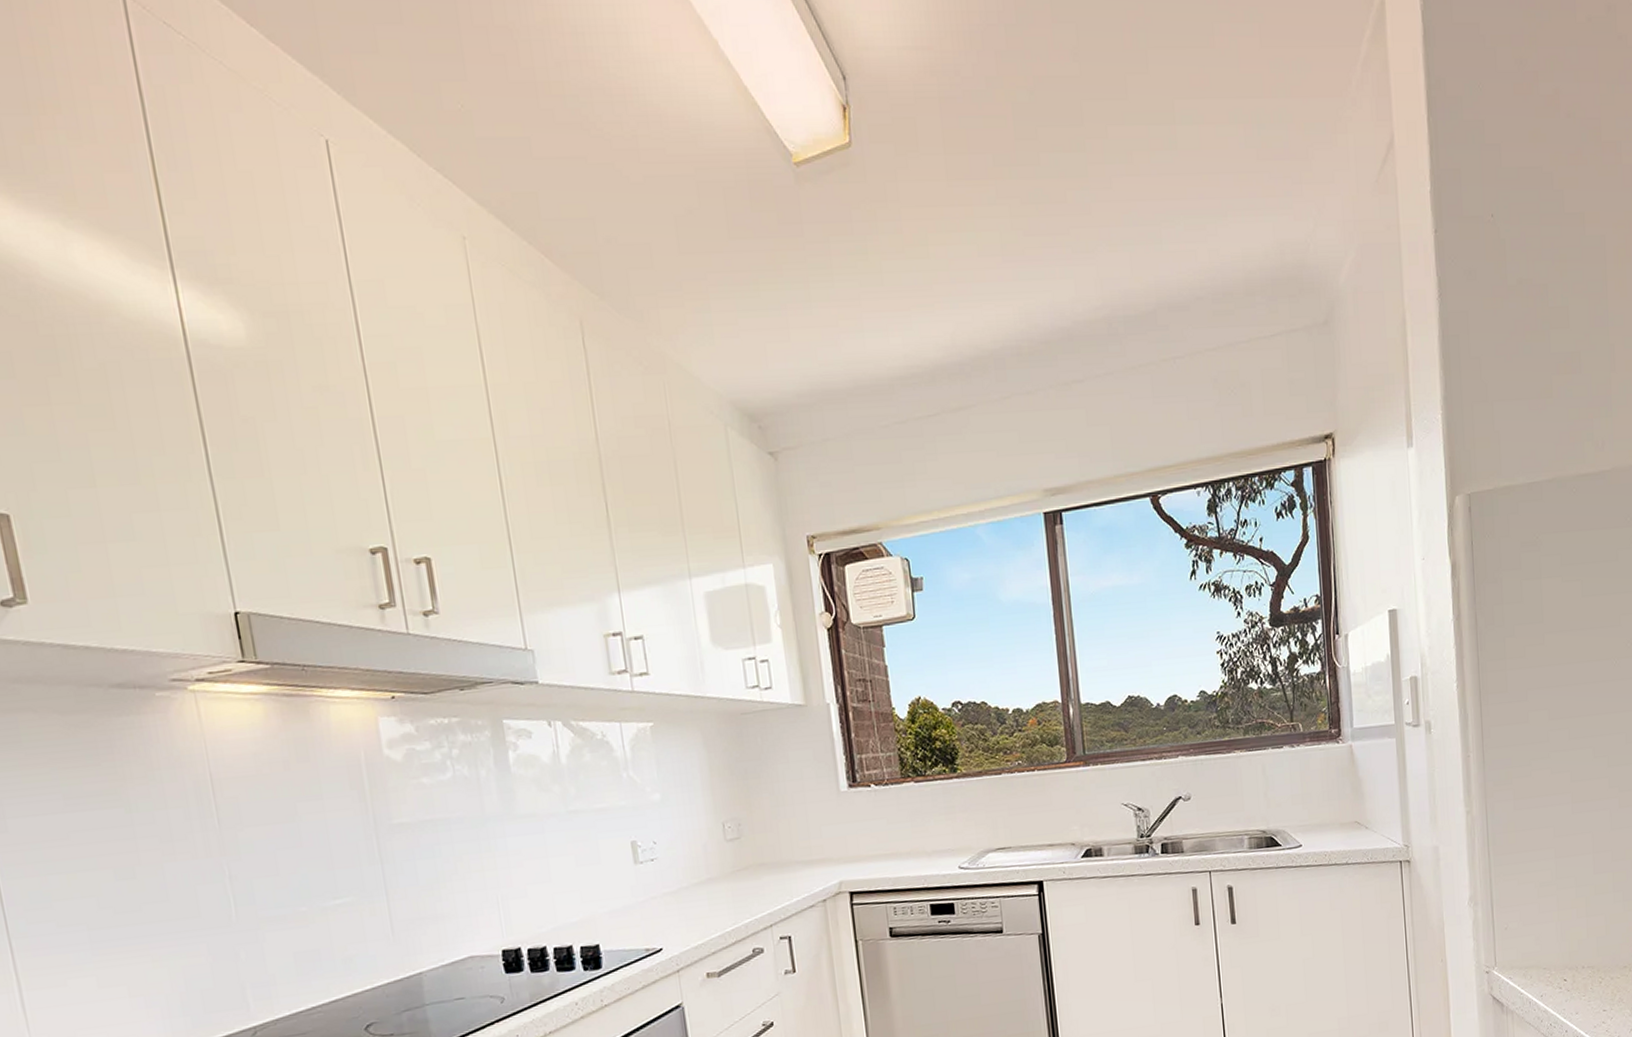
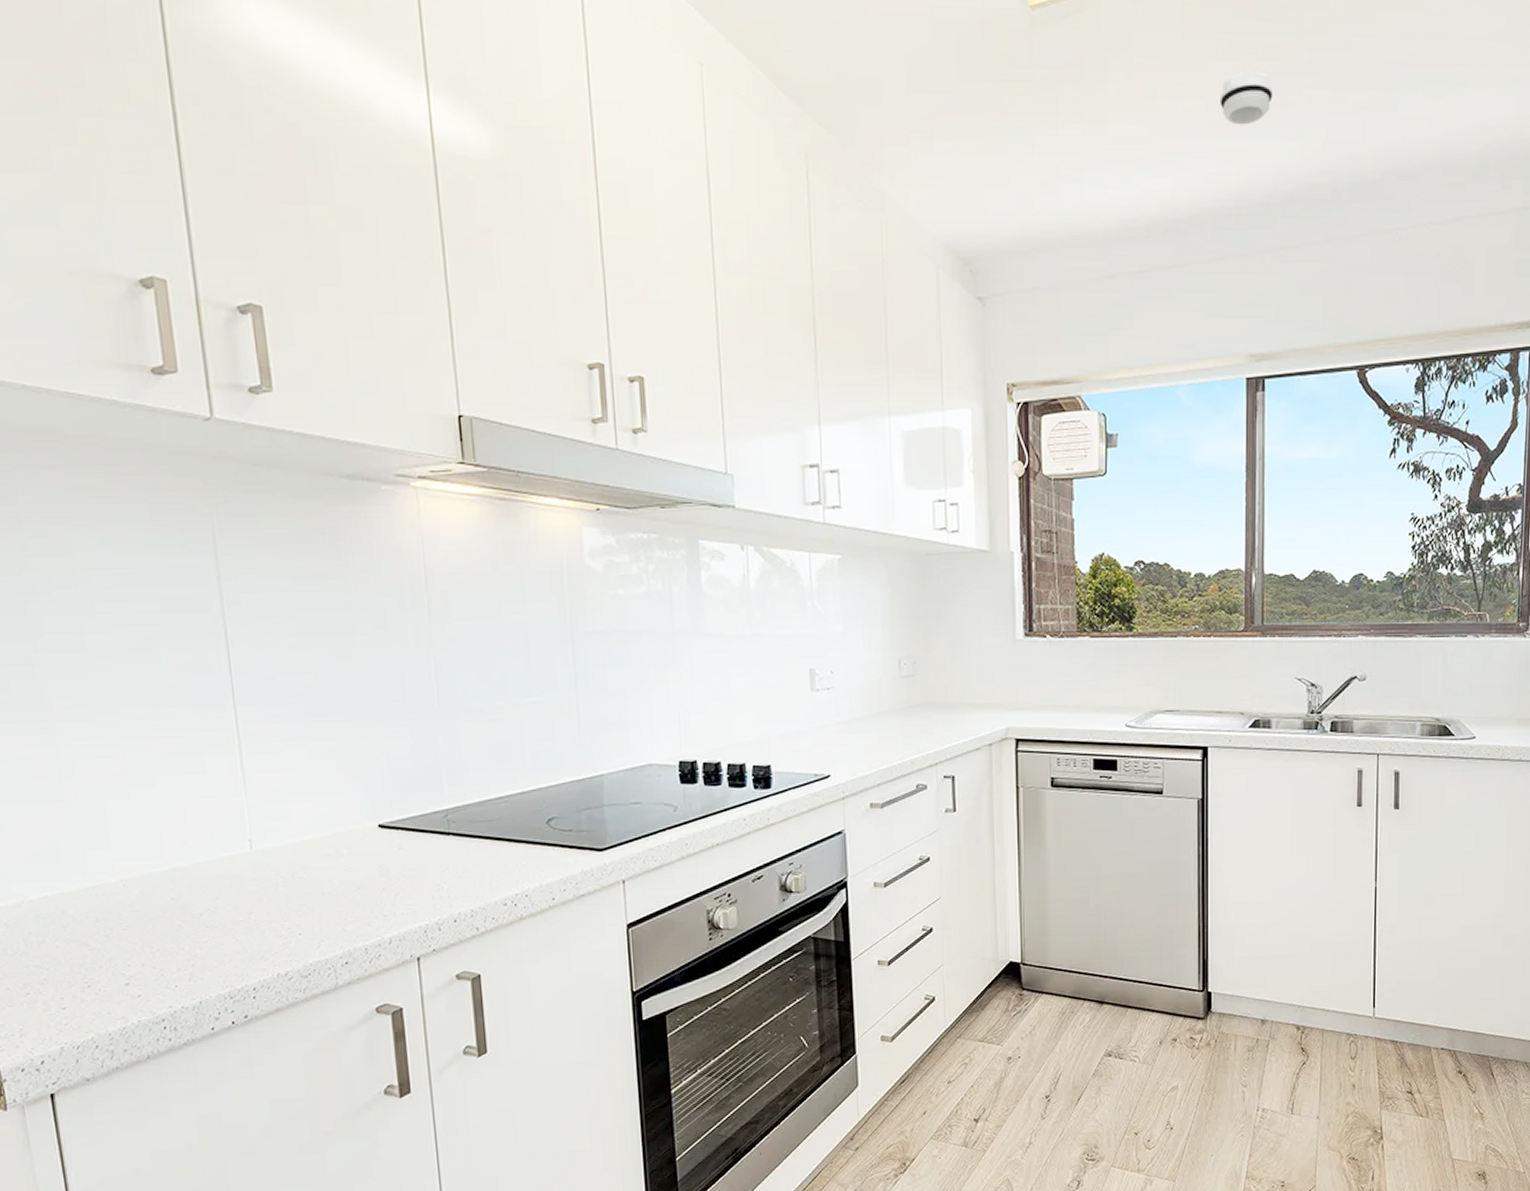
smoke detector: none [990,214,1041,267] -> present [1219,71,1273,125]

